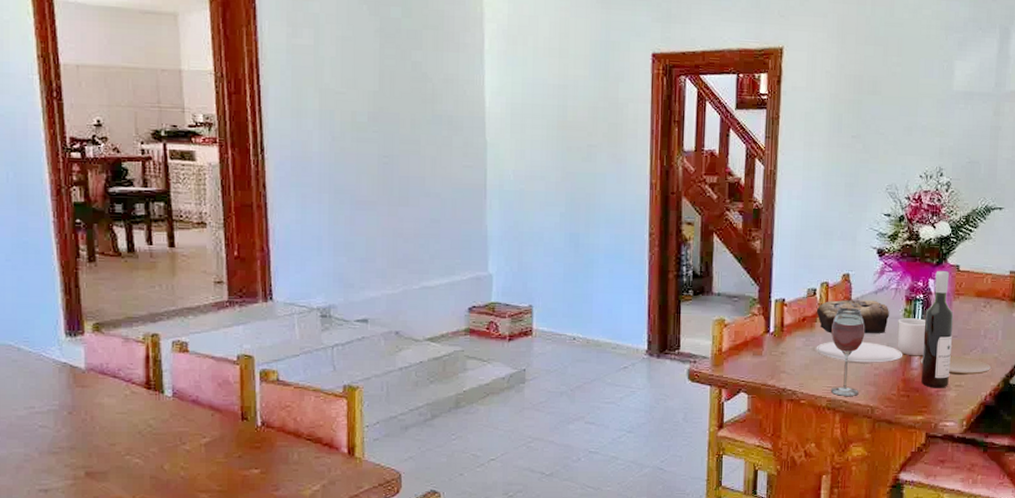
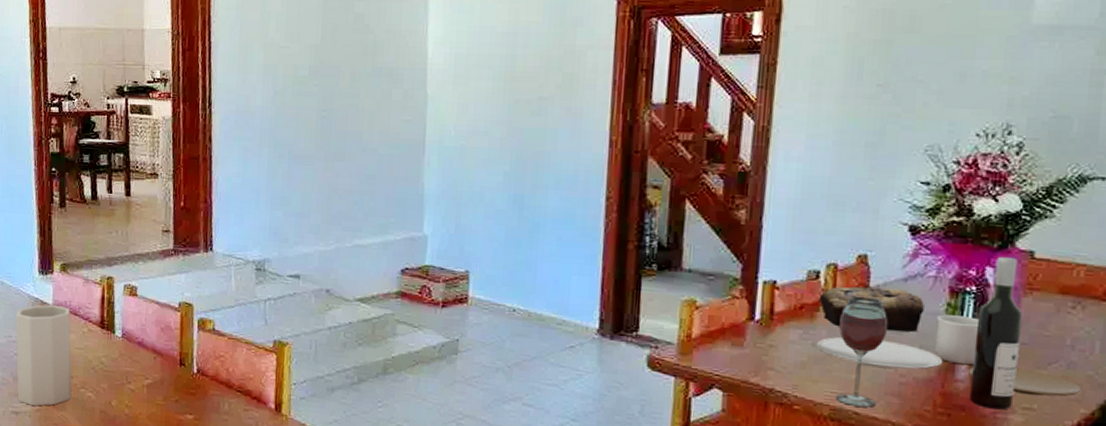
cup: none [38,368,114,480] -> present [15,304,72,406]

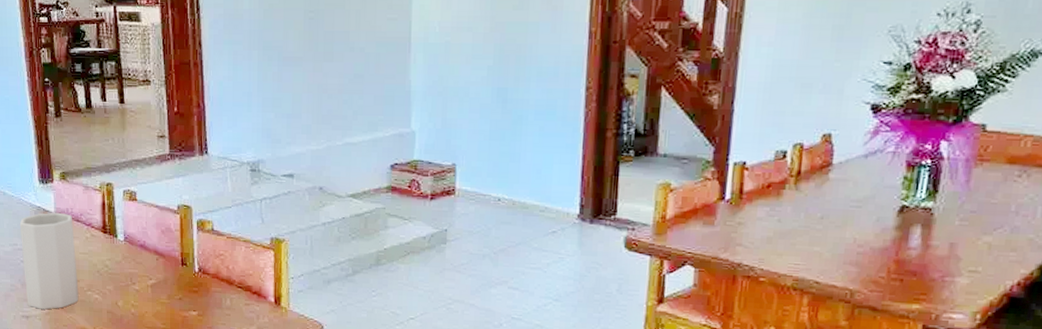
plate: present [816,337,944,370] -> none [782,213,898,241]
bread loaf: present [818,286,924,332] -> none [785,164,883,205]
wineglass: present [835,296,888,407] -> none [798,173,849,276]
mug: present [934,314,980,365] -> none [890,187,934,234]
bottle: present [968,256,1024,410] -> none [919,130,974,273]
plate: present [968,367,1082,397] -> none [921,234,1024,260]

